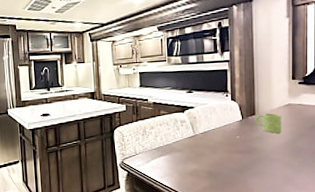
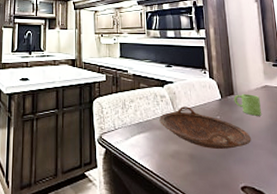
bowl: none [179,129,269,166] -> present [159,106,251,149]

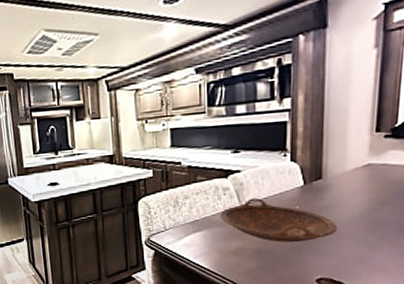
mug: present [233,94,261,116] -> none [321,176,358,202]

